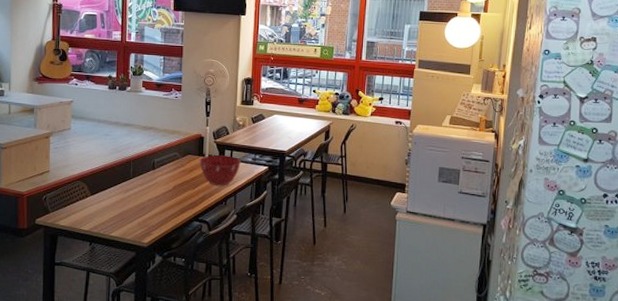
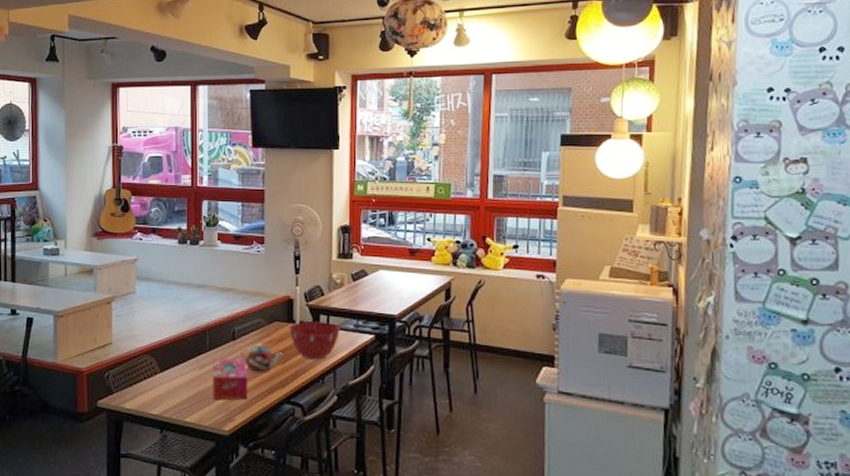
tissue box: none [135,184,165,219] -> present [213,358,248,401]
teapot: none [159,173,194,196] -> present [240,344,283,372]

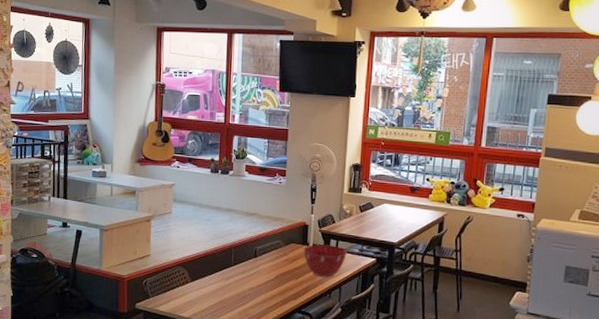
tissue box: present [213,358,248,401] -> none [235,272,266,308]
teapot: present [240,344,283,372] -> none [260,261,297,285]

